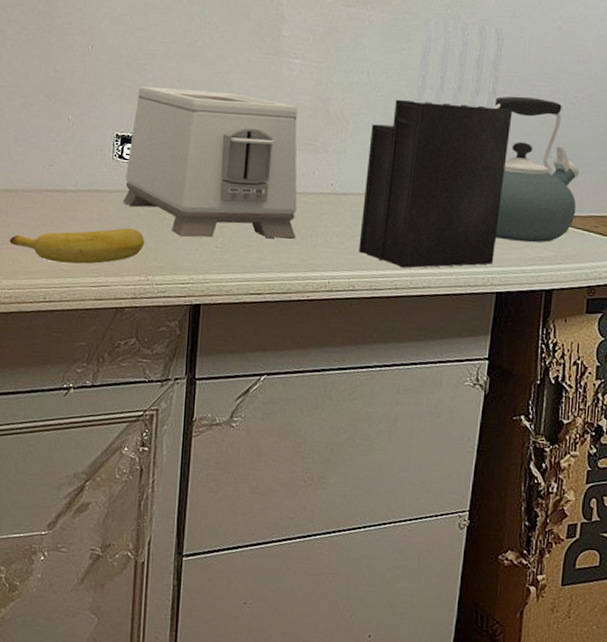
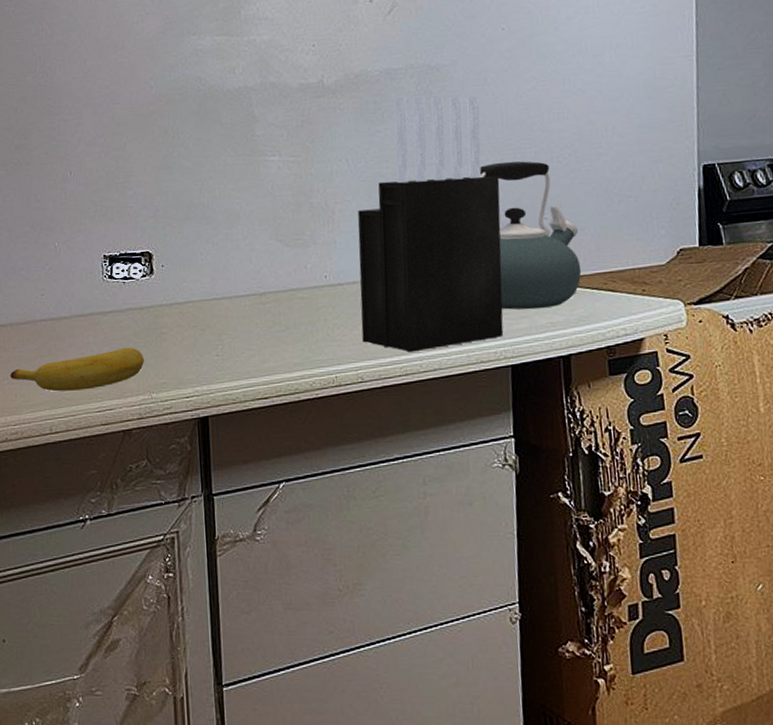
toaster: present [123,86,298,239] -> none [117,198,297,350]

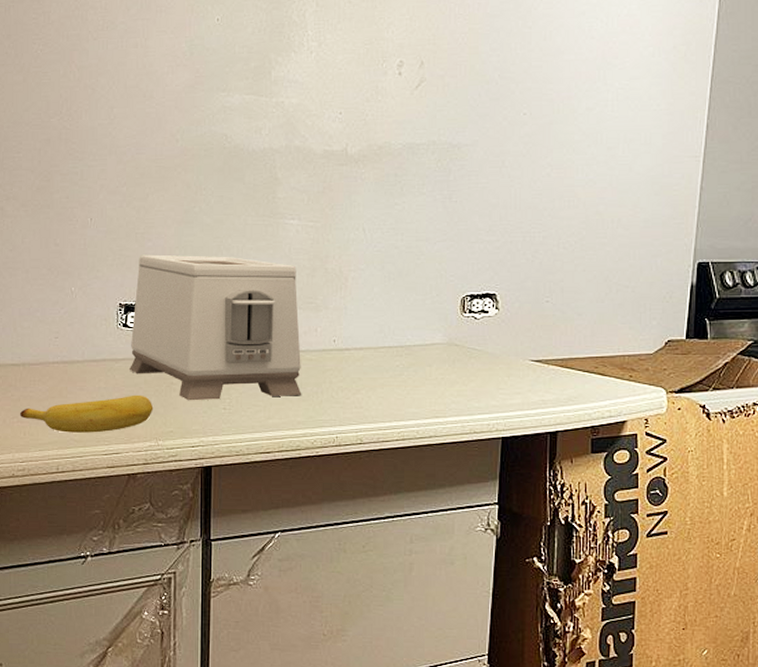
toaster: none [117,198,297,350] -> present [130,254,302,401]
knife block: present [357,96,504,353] -> none [364,171,507,419]
kettle: present [479,161,582,310] -> none [489,244,576,387]

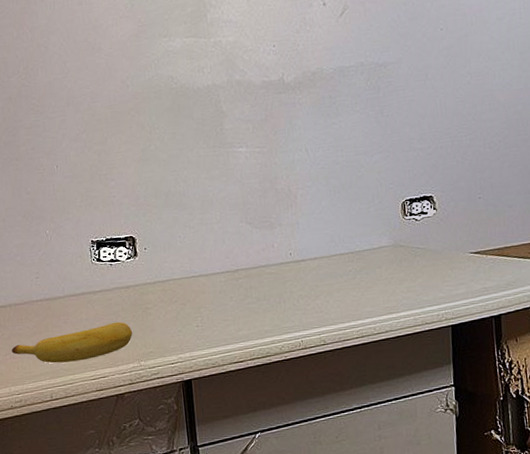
toaster: present [130,254,302,401] -> none [104,187,267,323]

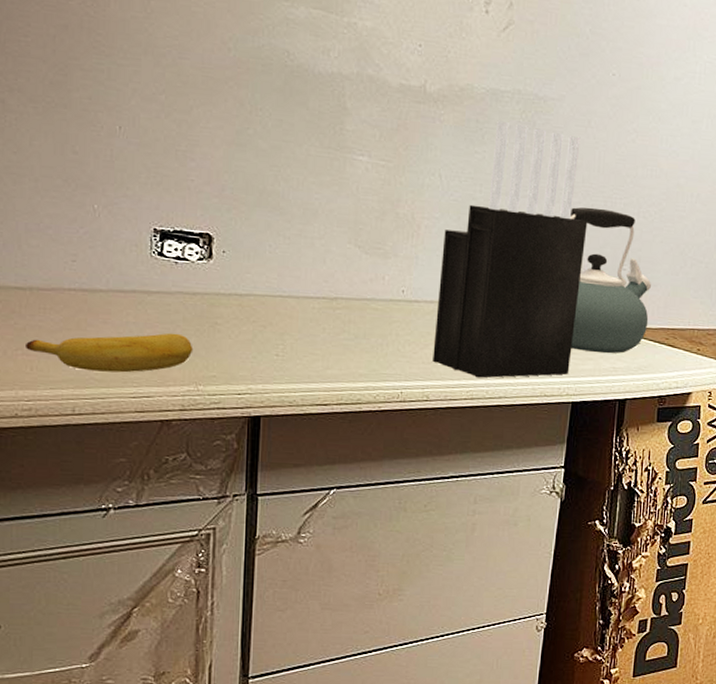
knife block: none [317,90,445,318] -> present [433,120,588,378]
kettle: none [422,147,510,278] -> present [569,207,651,354]

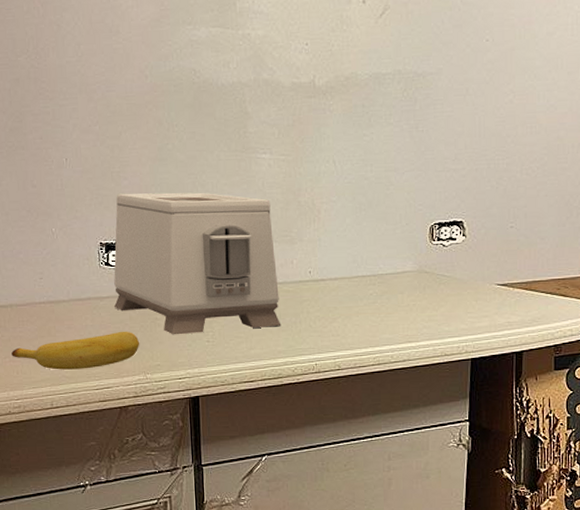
toaster: none [165,175,366,347] -> present [114,192,282,335]
knife block: present [433,120,588,378] -> none [340,101,473,345]
kettle: present [569,207,651,354] -> none [455,171,539,310]

